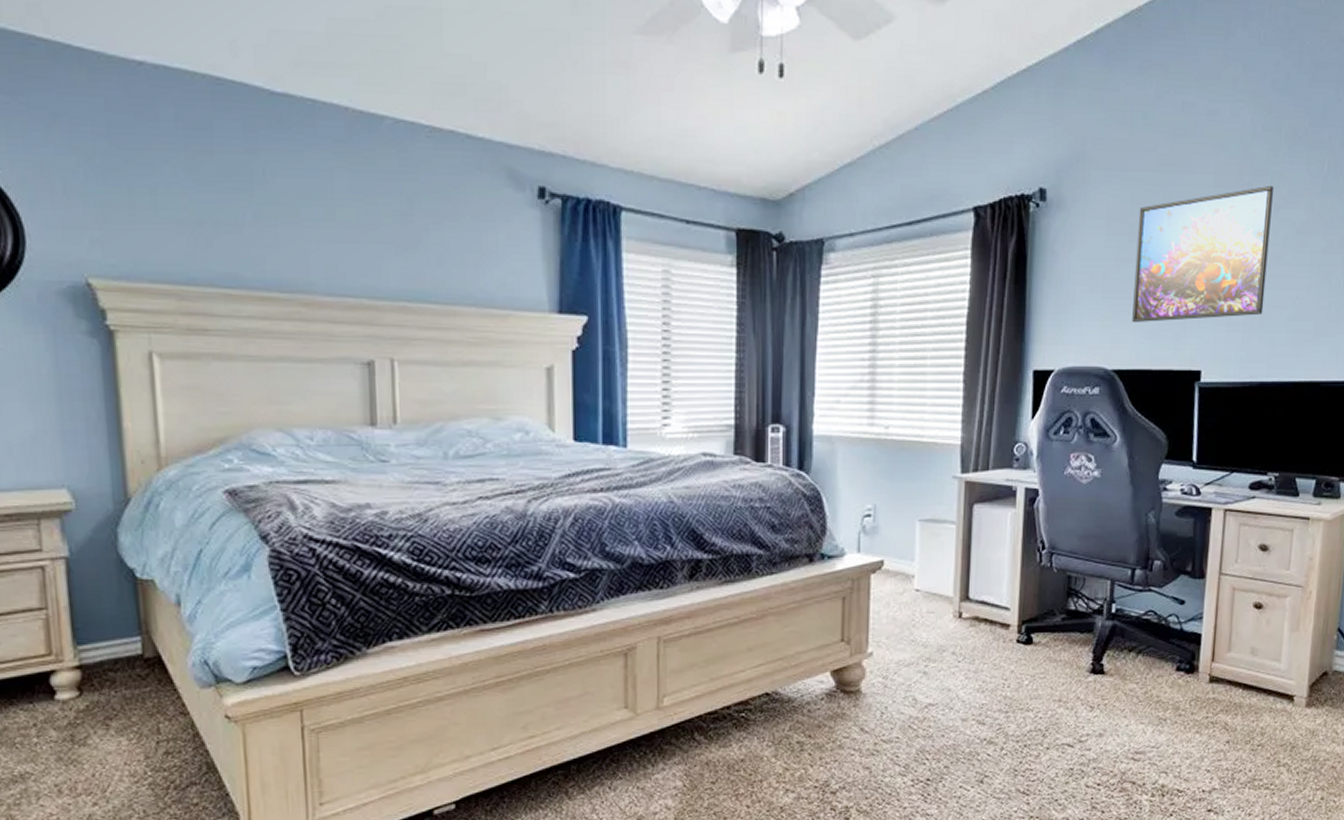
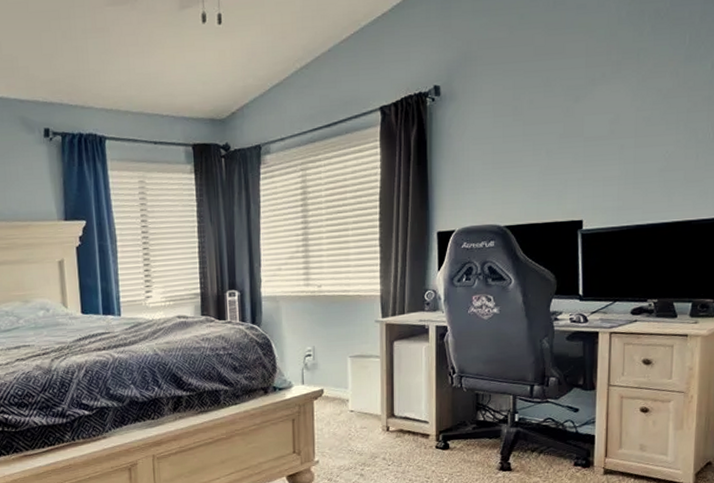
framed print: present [1132,185,1273,323] -> none [520,60,640,187]

